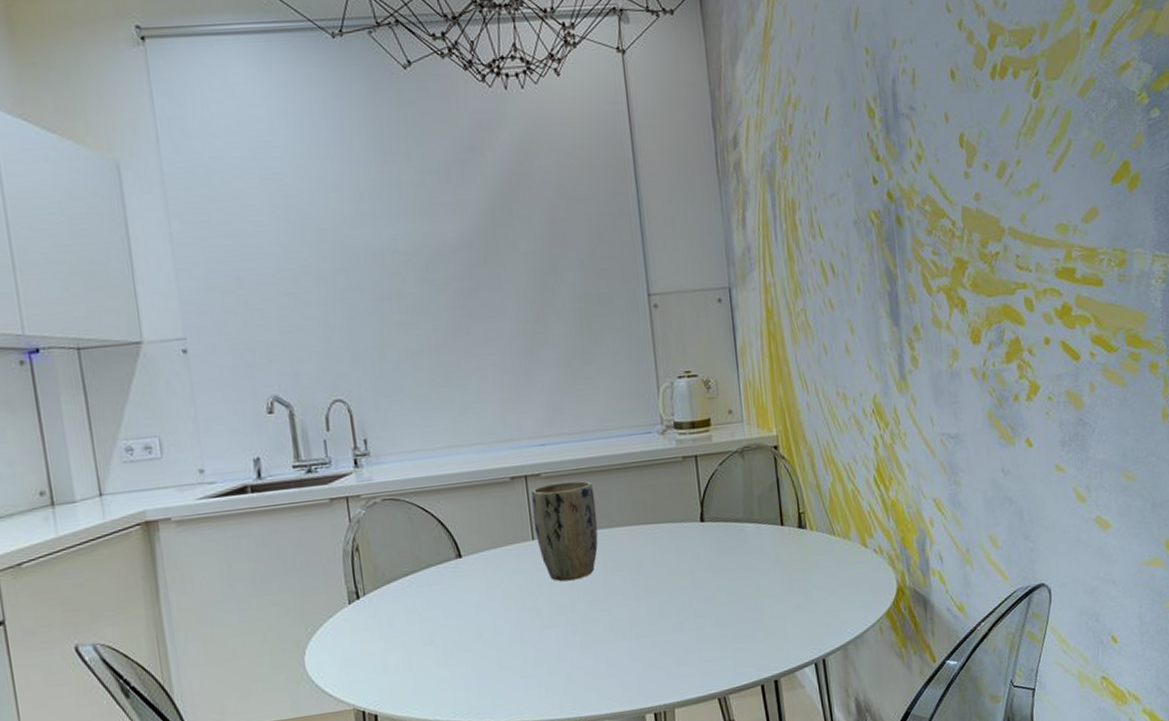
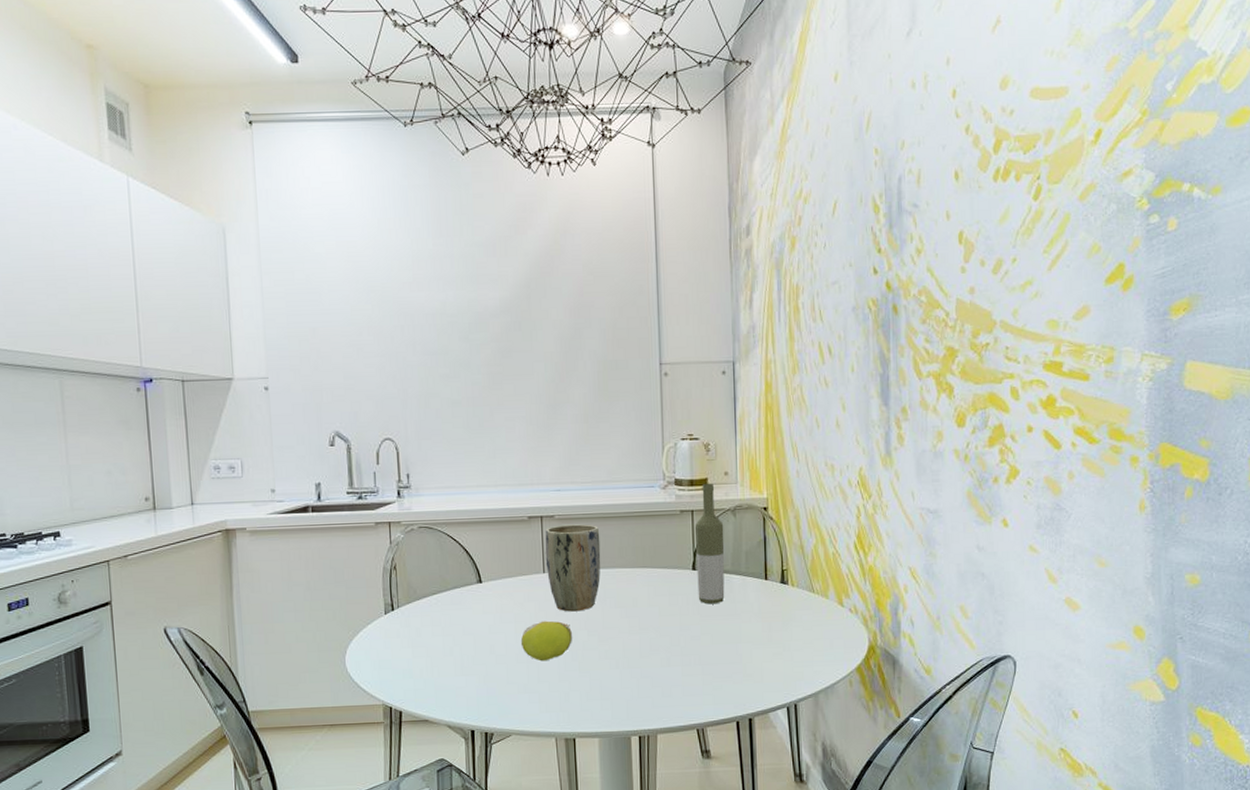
fruit: none [511,593,572,641] -> present [520,620,573,661]
bottle: none [699,423,739,559] -> present [694,483,725,605]

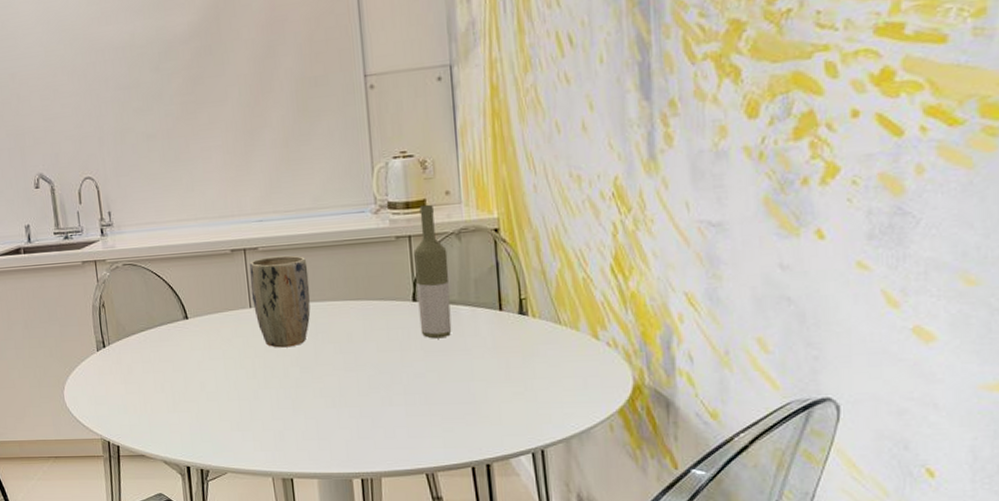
fruit: present [520,620,573,661] -> none [230,357,285,399]

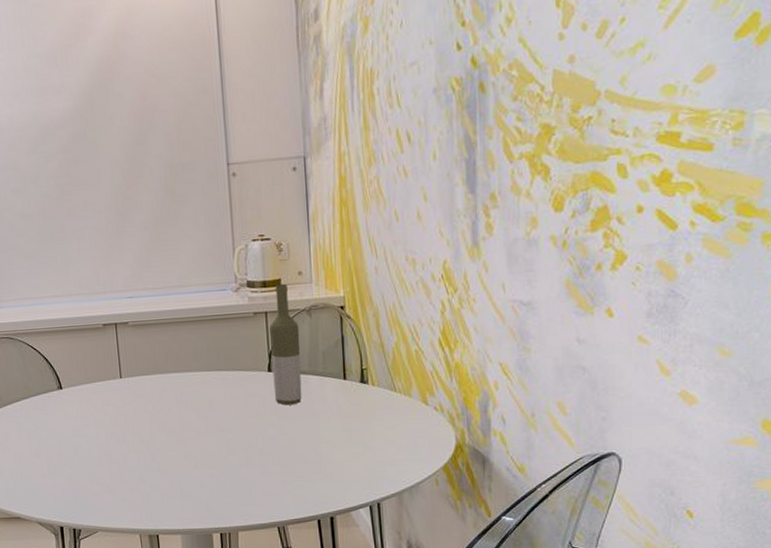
plant pot: present [249,255,311,348] -> none [120,329,176,415]

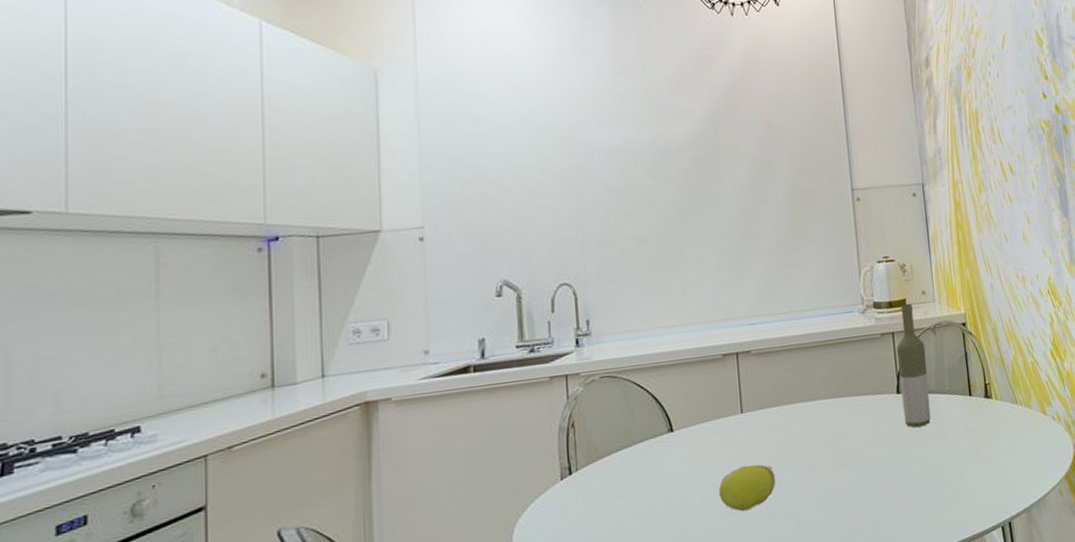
fruit: none [102,424,152,463] -> present [718,464,776,512]

